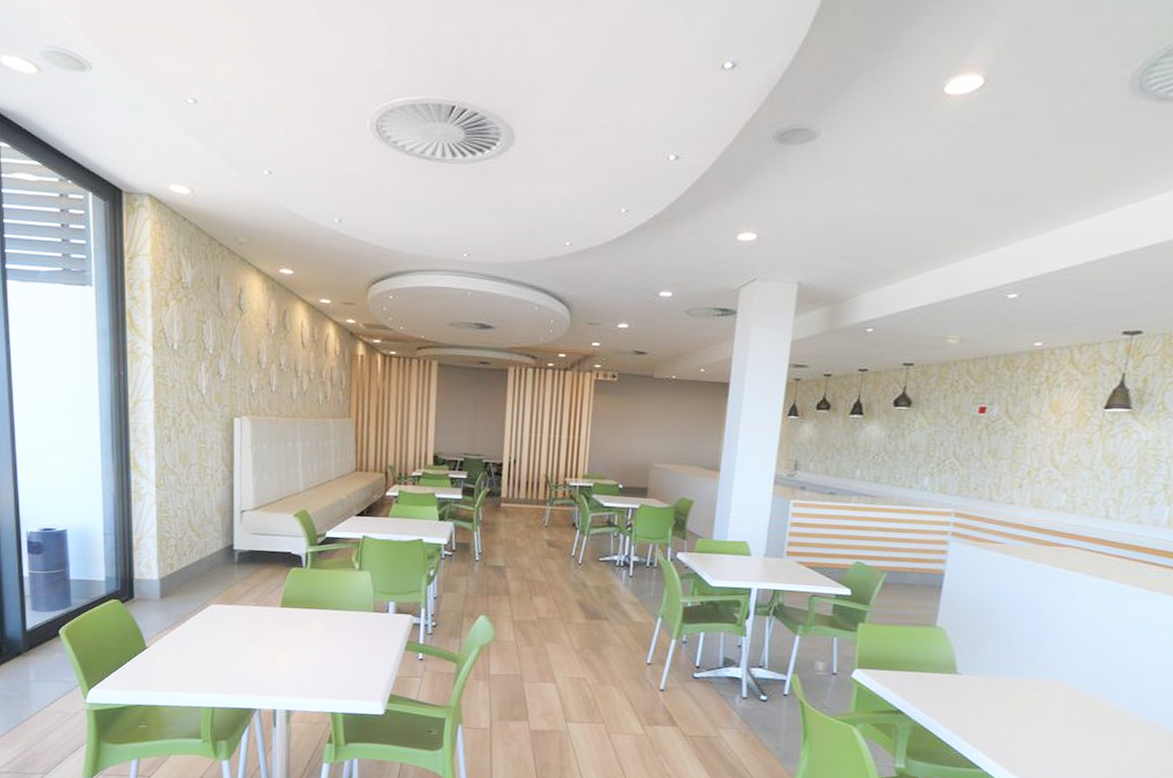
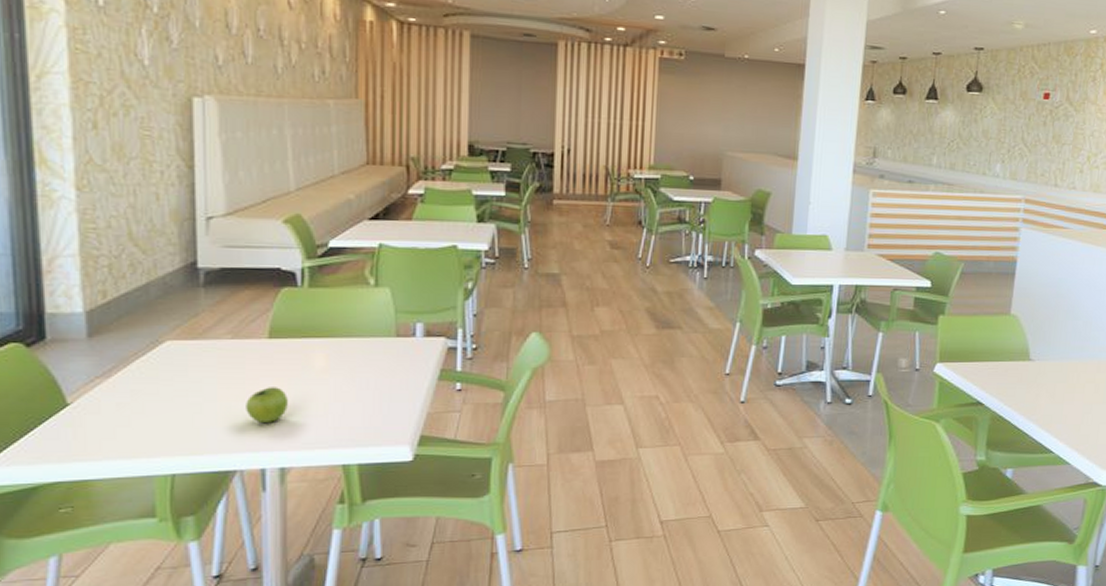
fruit: none [264,645,293,674] -> present [246,387,288,424]

